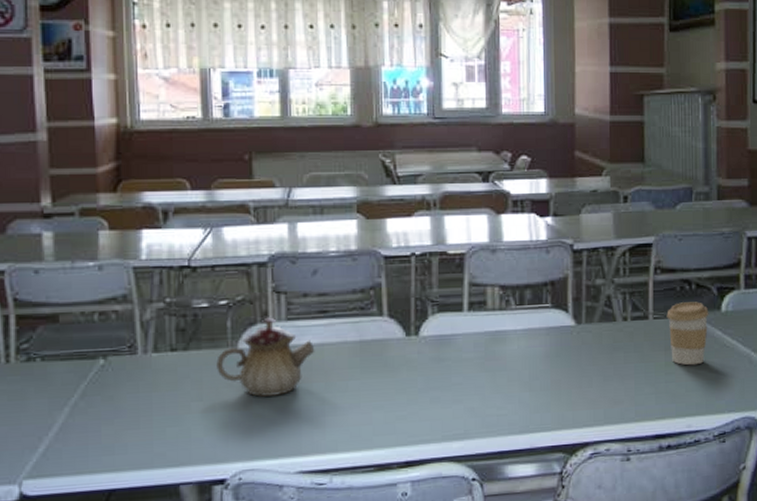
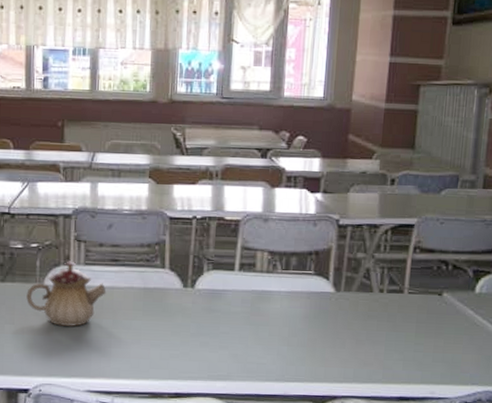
coffee cup: present [666,302,709,366] -> none [421,281,463,339]

